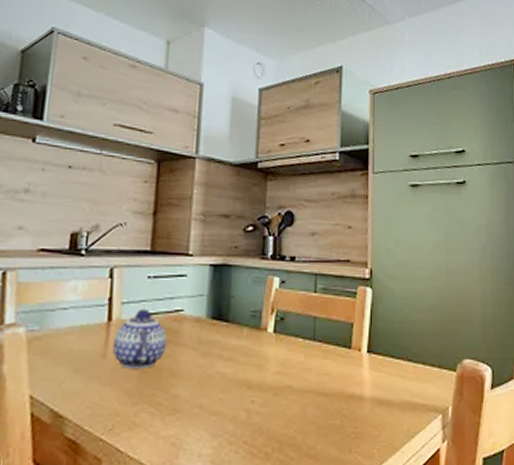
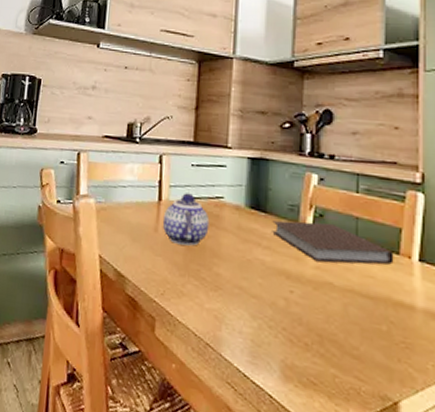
notebook: none [234,327,347,367] -> present [272,220,394,265]

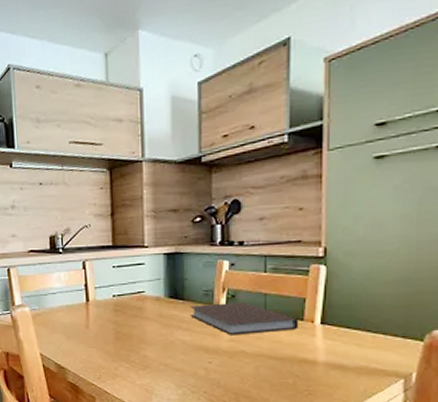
teapot: present [162,193,210,246] -> none [92,292,134,336]

